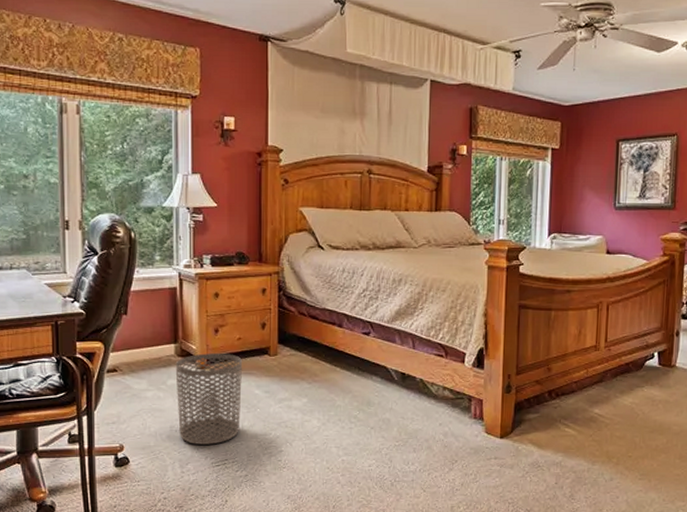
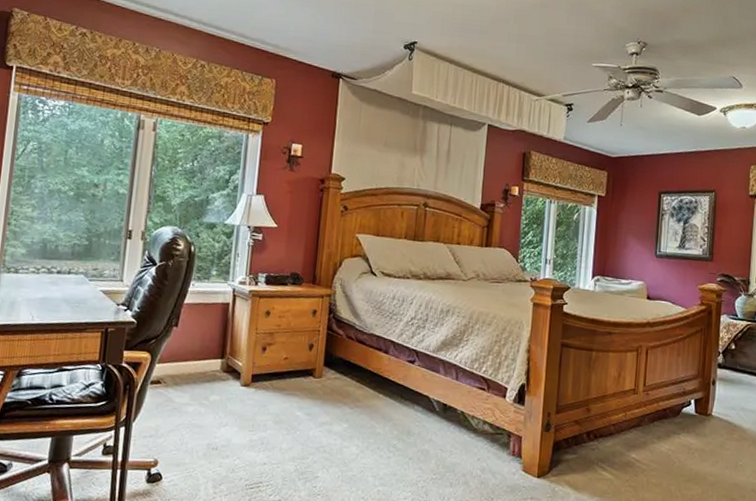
waste bin: present [175,353,242,445] -> none [216,371,287,466]

